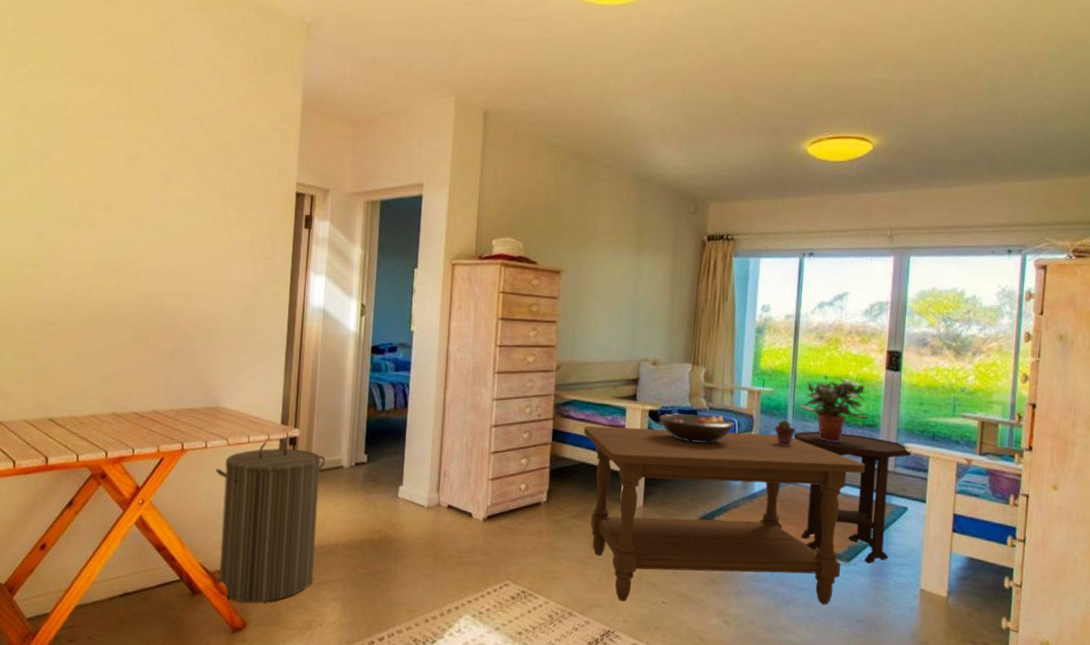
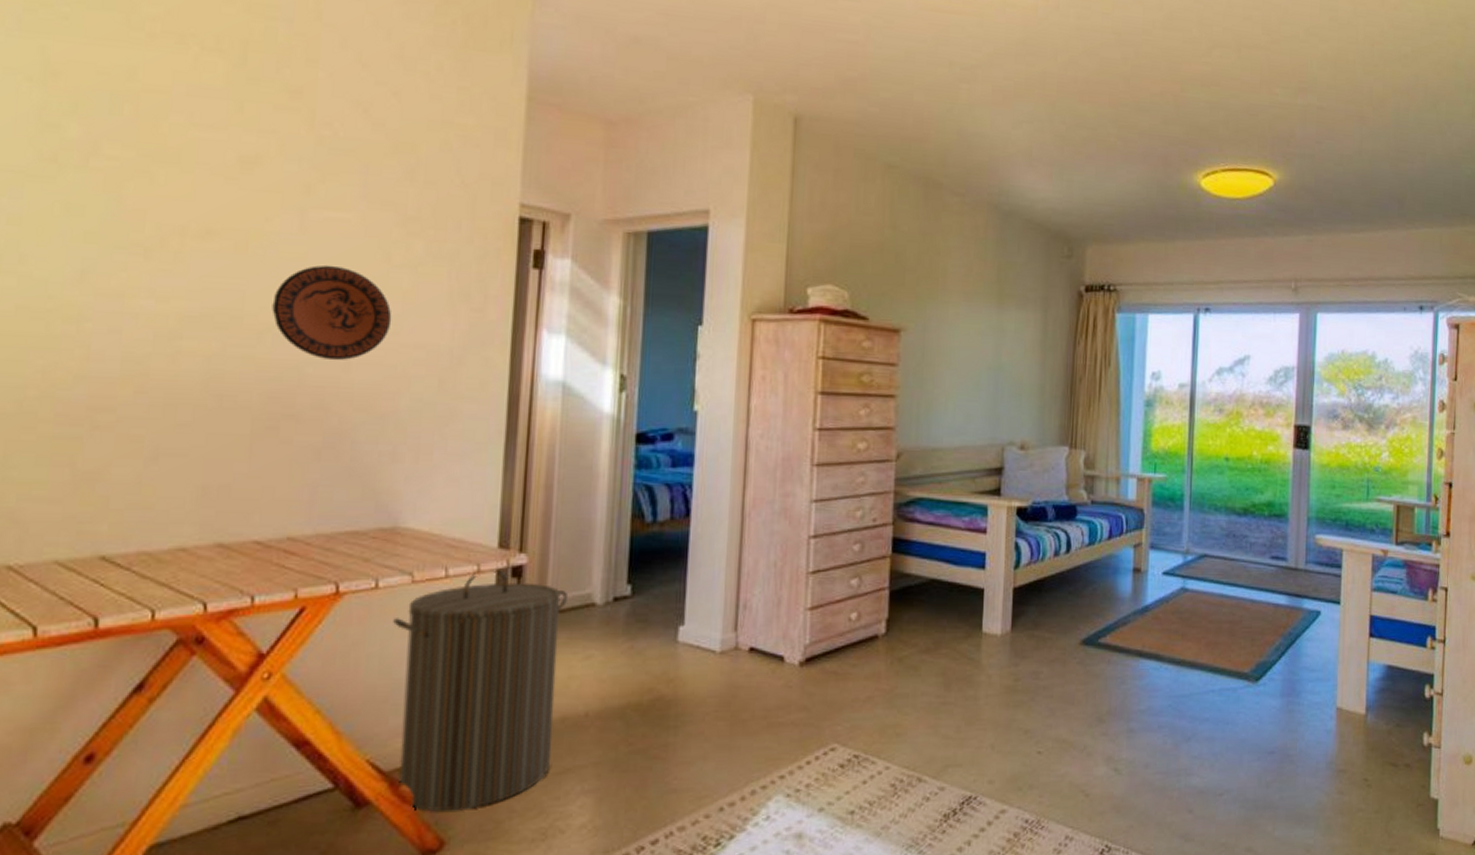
decorative plate: none [145,228,216,293] -> present [272,264,392,361]
coffee table: present [583,425,866,605] -> none [933,530,1274,756]
fruit bowl: present [659,413,734,443] -> none [1030,509,1121,547]
potted succulent: present [774,419,796,446] -> none [1169,512,1194,544]
side table: present [793,431,912,563] -> none [1191,525,1324,682]
potted plant: present [799,378,867,442] -> none [1196,459,1274,537]

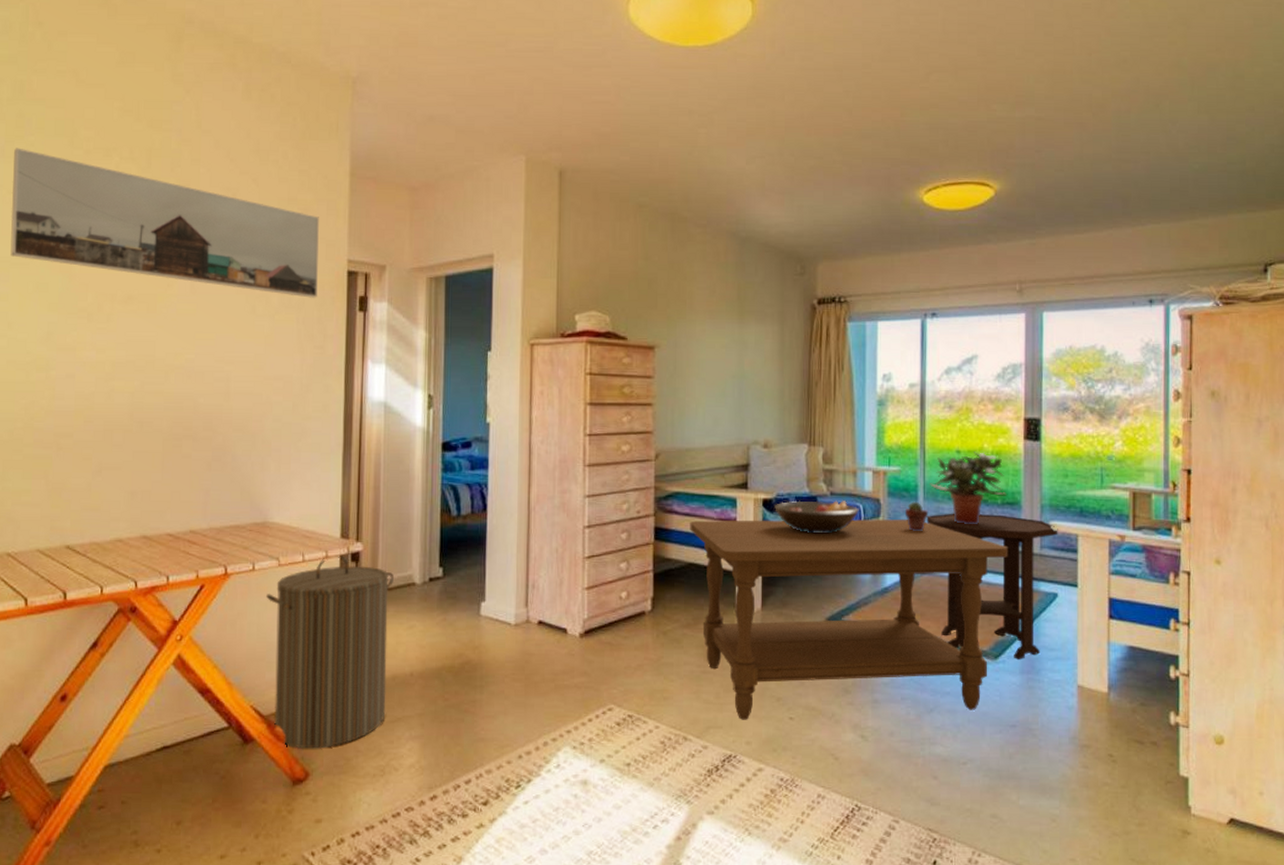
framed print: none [26,19,483,248] -> present [10,147,319,298]
decorative plate: present [272,264,392,361] -> none [174,318,258,392]
coffee table: none [933,530,1274,756] -> present [690,519,1008,720]
fruit bowl: none [1030,509,1121,547] -> present [774,499,859,534]
potted succulent: none [1169,512,1194,544] -> present [904,501,929,531]
side table: none [1191,525,1324,682] -> present [926,513,1058,659]
potted plant: none [1196,459,1274,537] -> present [930,452,1007,524]

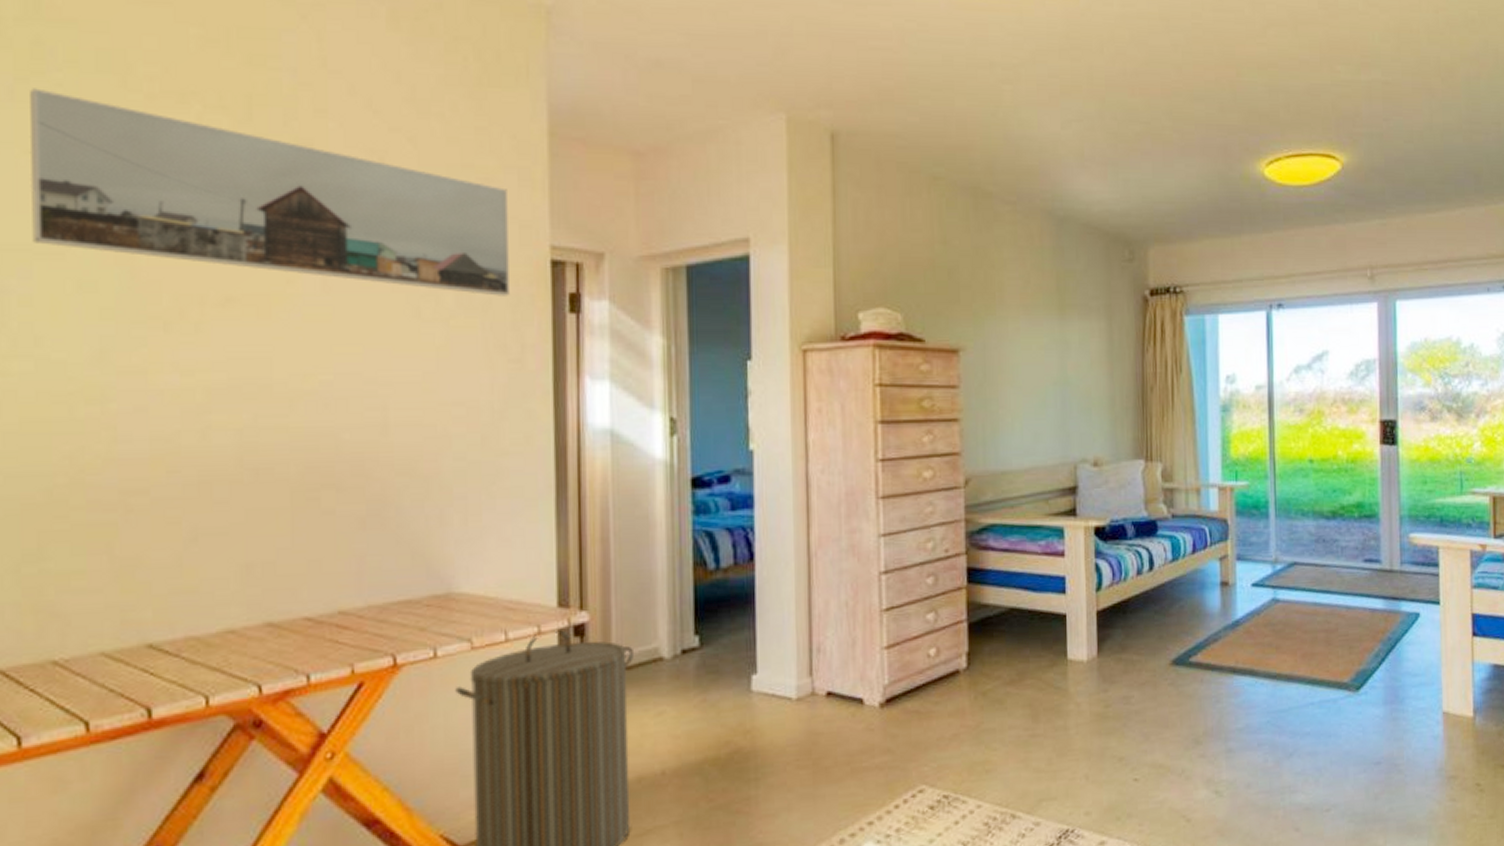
coffee table: present [690,519,1008,720] -> none [1009,541,1367,788]
fruit bowl: present [774,499,859,534] -> none [1108,522,1205,564]
potted succulent: present [904,501,929,531] -> none [1255,520,1281,554]
side table: present [926,513,1058,659] -> none [1279,529,1419,689]
potted plant: present [930,452,1007,524] -> none [1281,460,1364,542]

